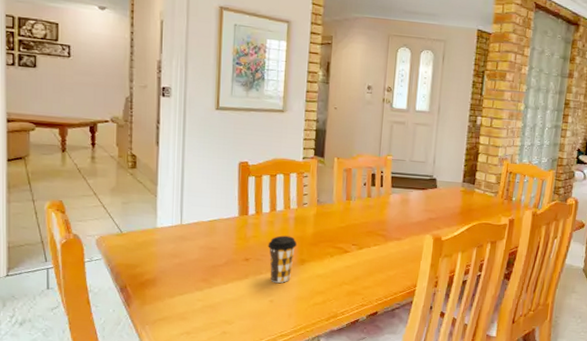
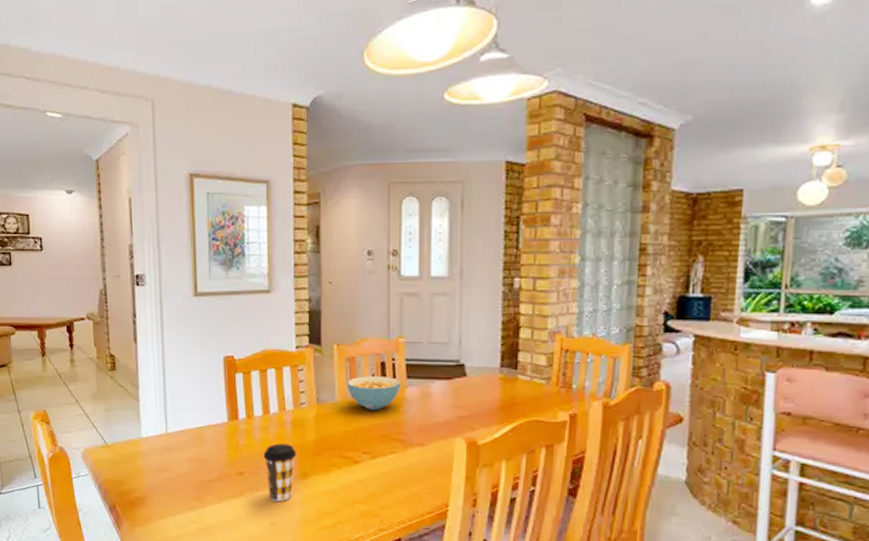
cereal bowl: none [343,184,387,211] -> present [347,376,401,410]

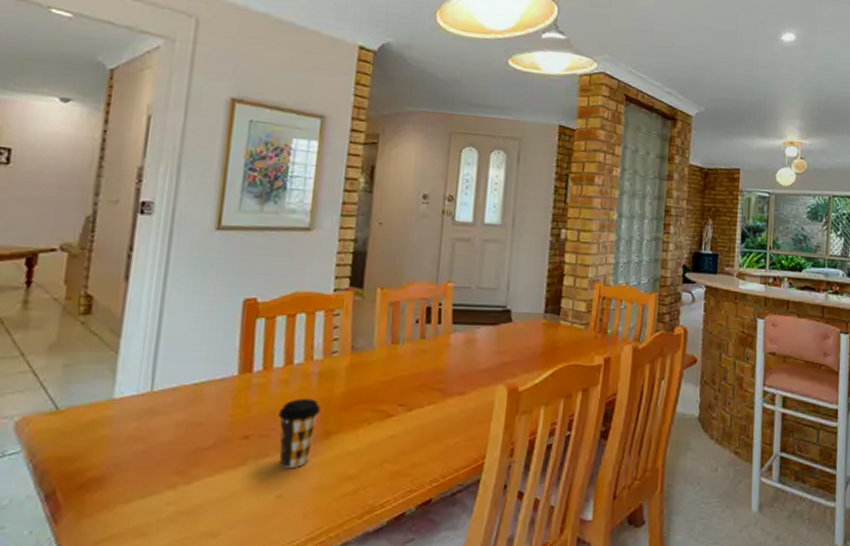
cereal bowl: present [347,376,401,410] -> none [387,321,447,358]

